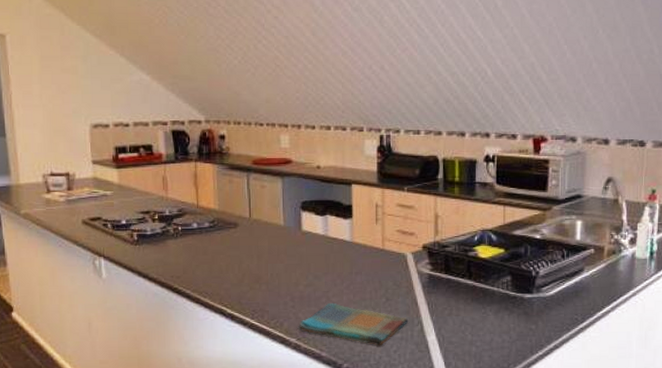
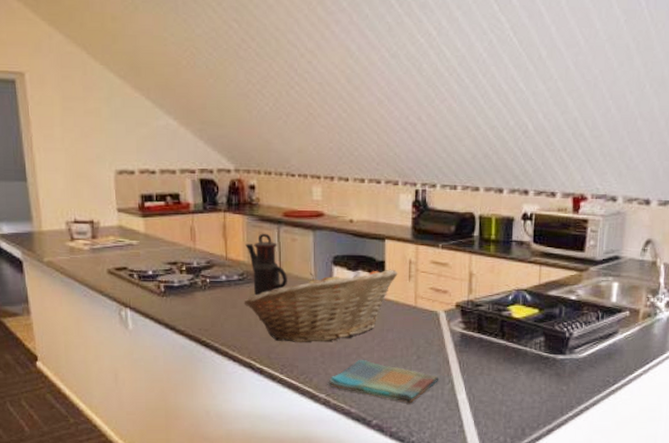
fruit basket: none [215,213,365,288] -> present [244,269,398,343]
teapot: none [216,181,257,242] -> present [245,233,287,296]

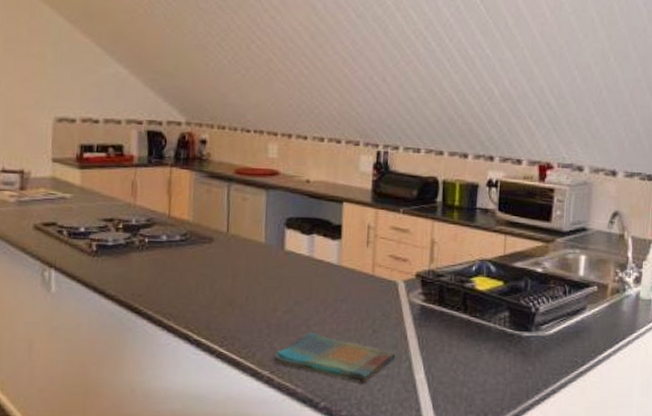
fruit basket: present [244,269,398,343] -> none [184,234,356,313]
teapot: present [245,233,287,296] -> none [191,191,235,259]

